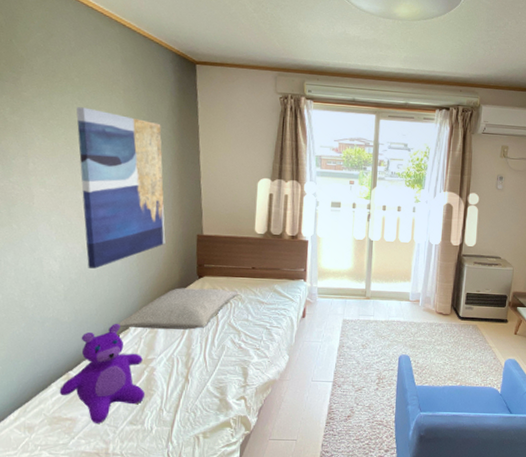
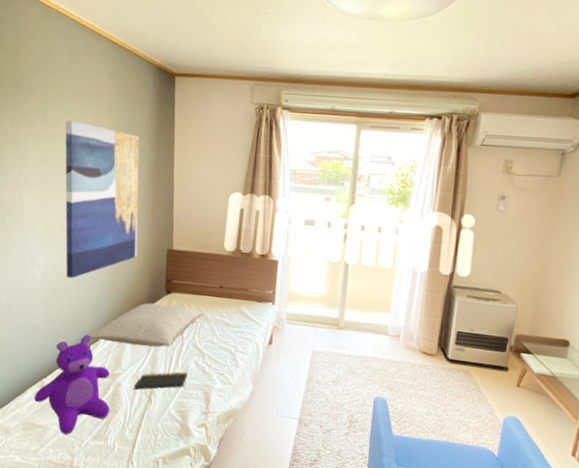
notepad: none [169,350,225,373] -> present [133,371,188,391]

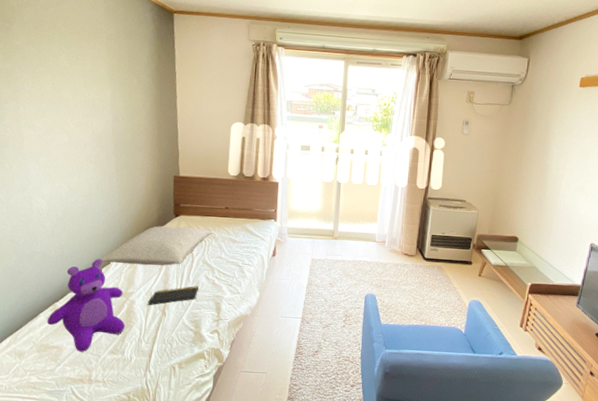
wall art: present [65,120,140,278] -> none [62,54,145,207]

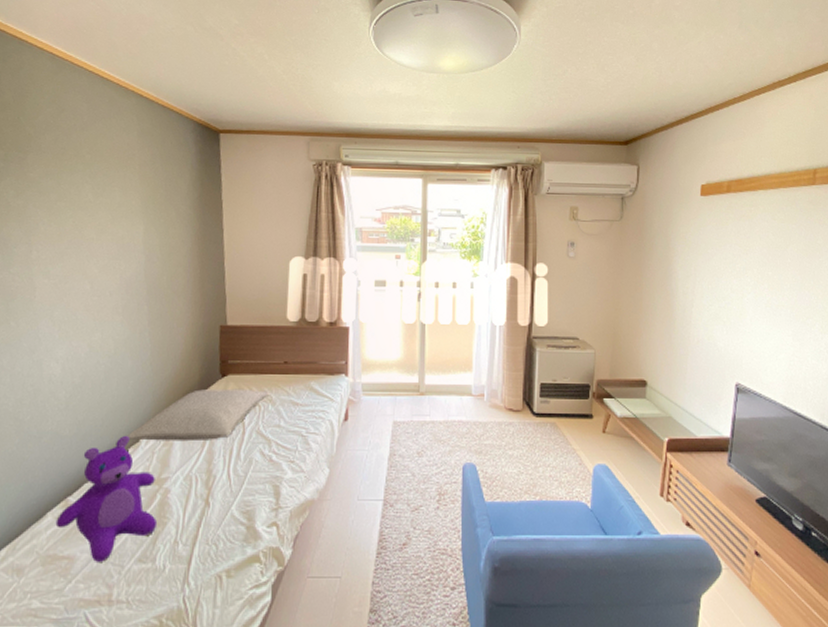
notepad: present [147,286,200,306] -> none [186,465,253,495]

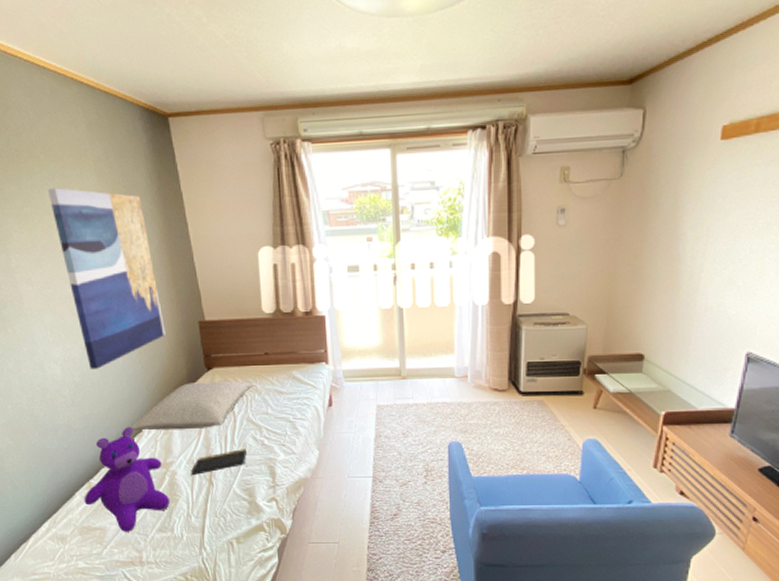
wall art: none [86,186,184,370] -> present [47,188,166,369]
notepad: none [186,465,253,495] -> present [190,449,248,476]

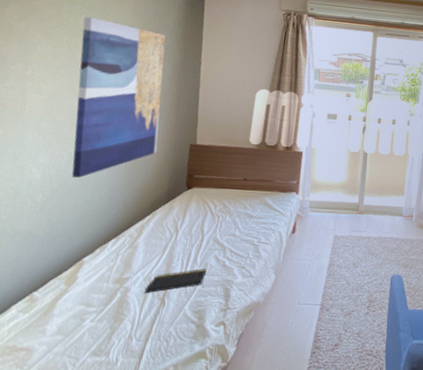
teddy bear: present [84,427,171,532] -> none [18,238,118,354]
pillow: present [130,380,254,431] -> none [95,199,228,246]

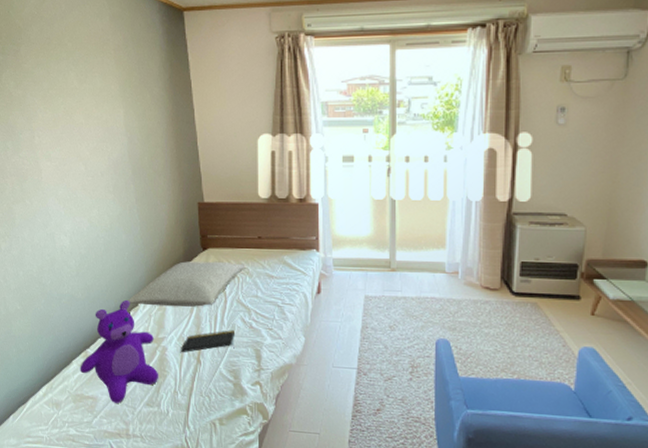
teddy bear: none [18,238,118,354] -> present [80,300,159,403]
wall art: present [72,16,166,178] -> none [71,73,167,243]
pillow: none [95,199,228,246] -> present [128,261,246,308]

